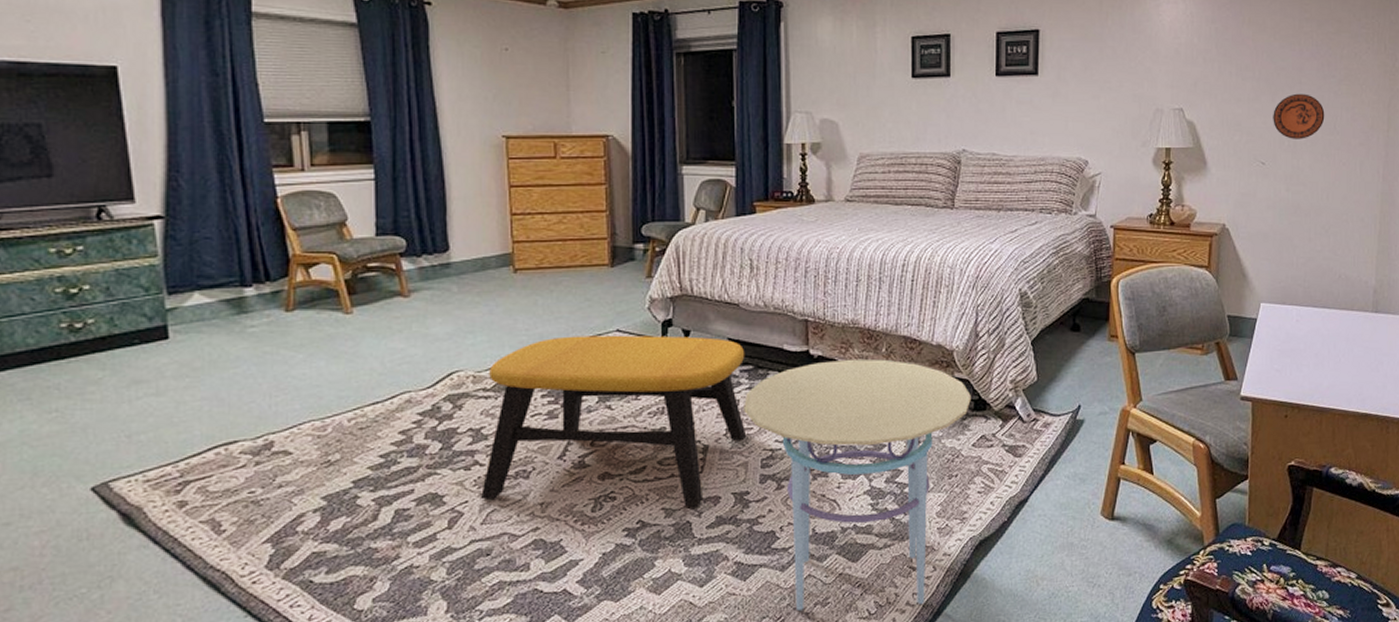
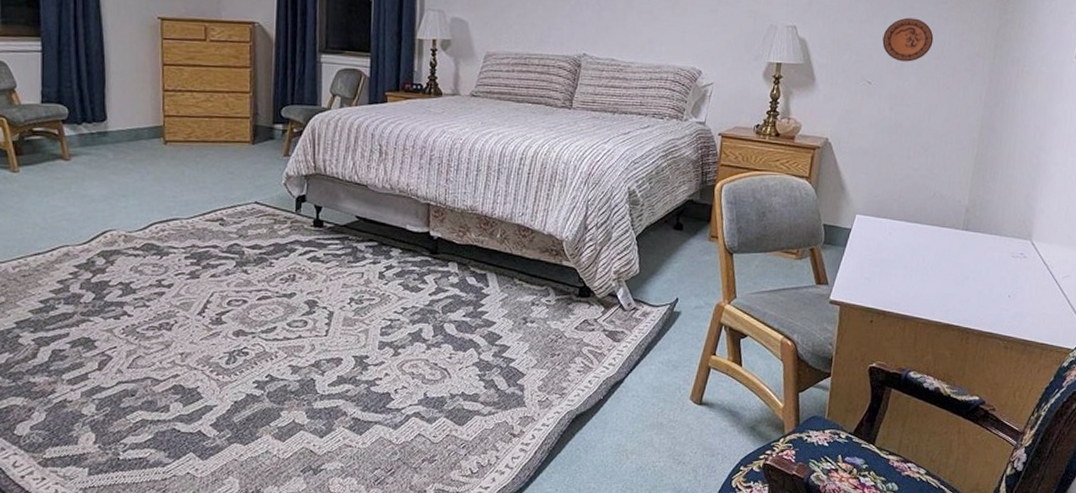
bench: present [481,335,747,507] -> none [128,205,371,366]
side table: present [744,359,971,610] -> none [367,242,577,467]

